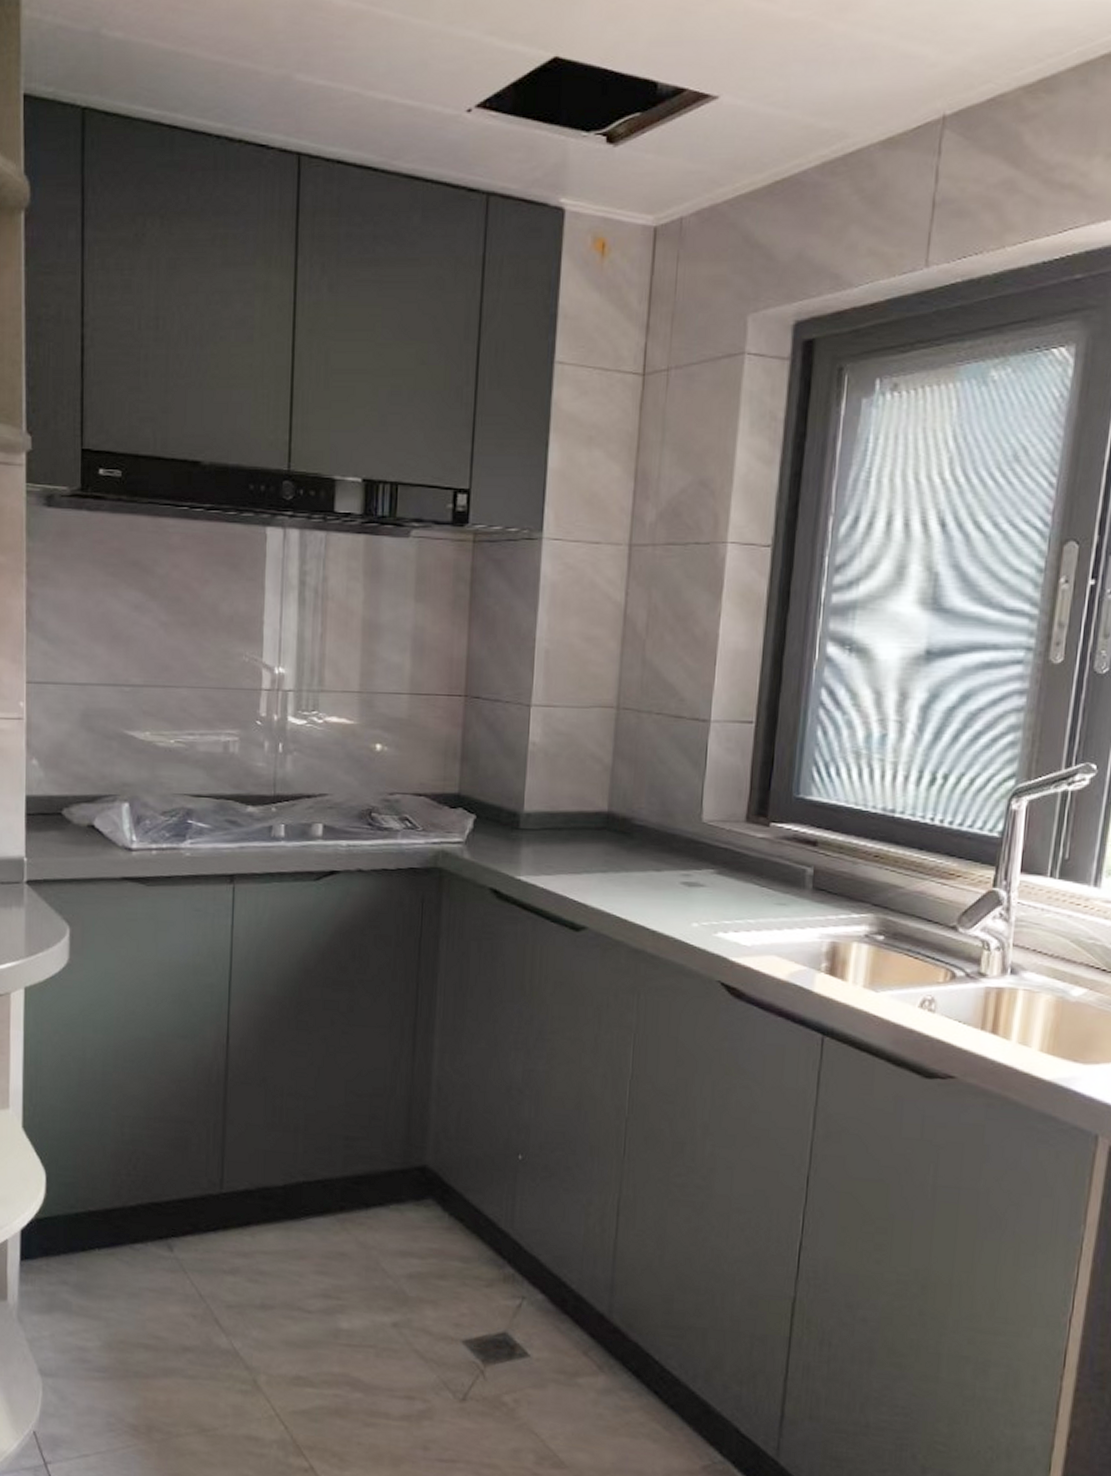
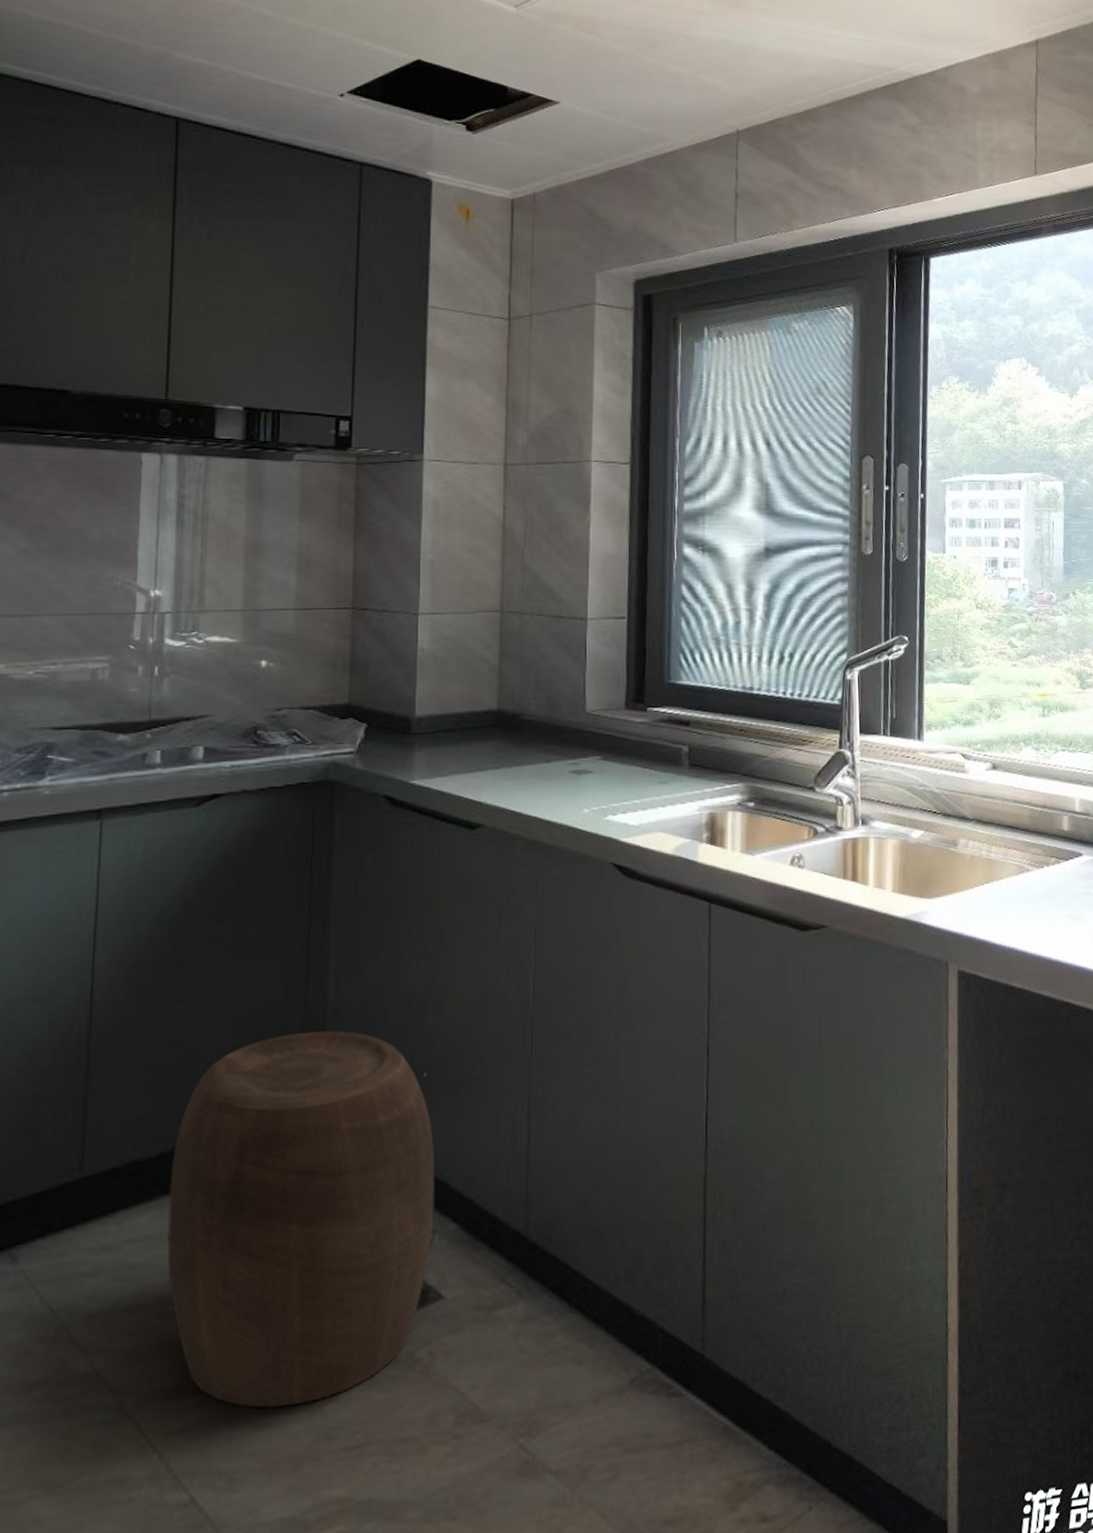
stool: none [291,1100,527,1416] -> present [167,1030,435,1409]

